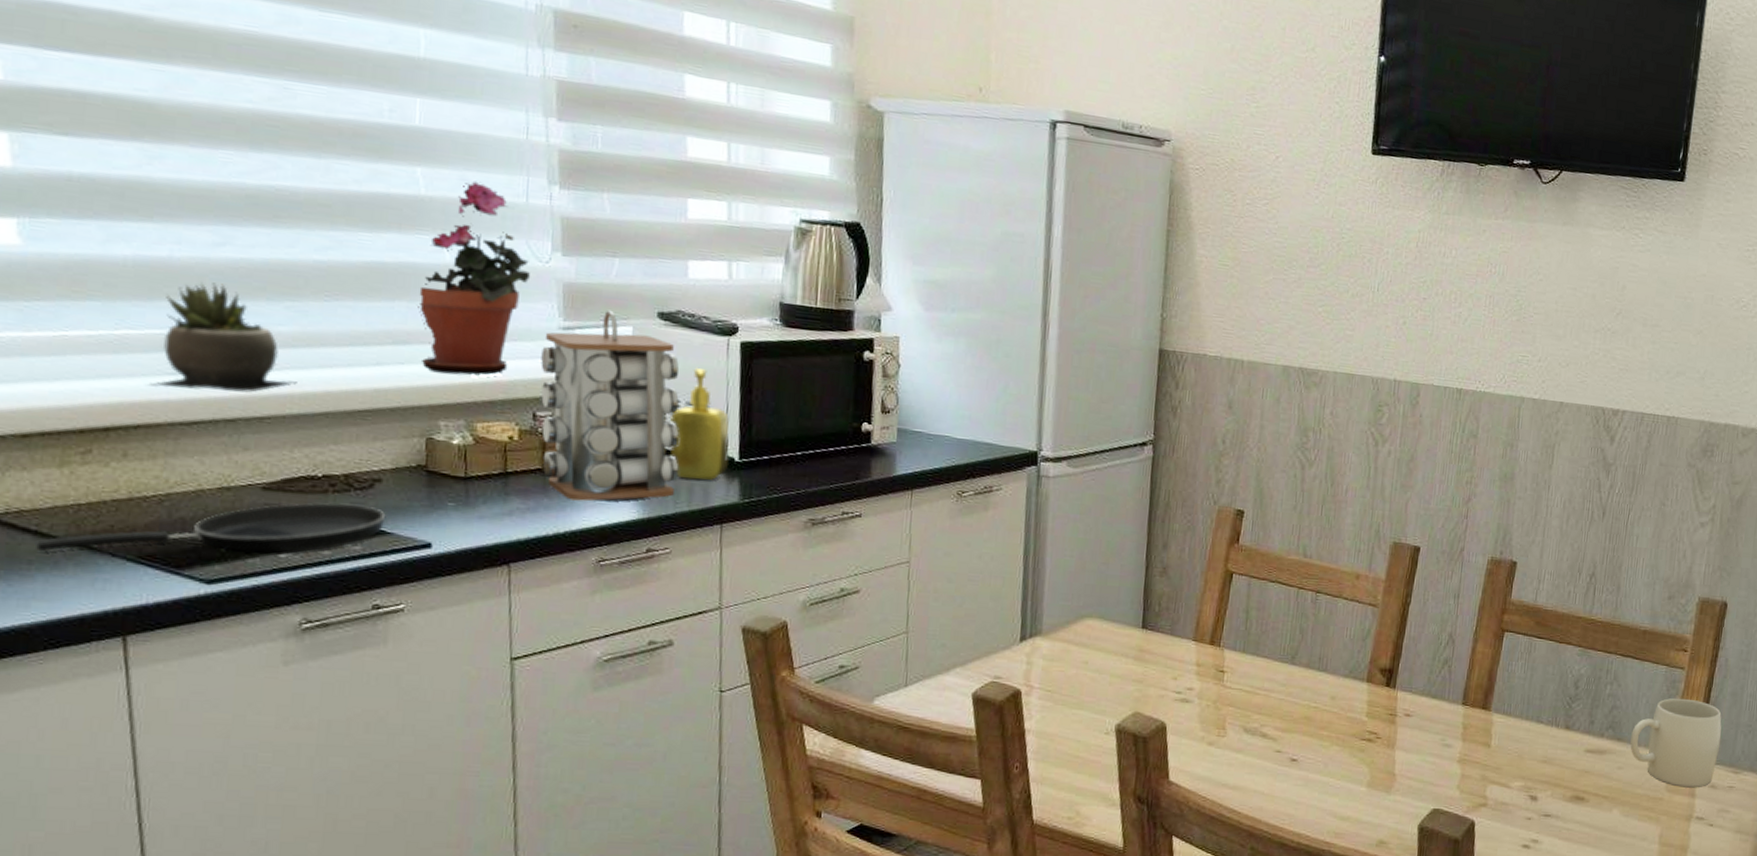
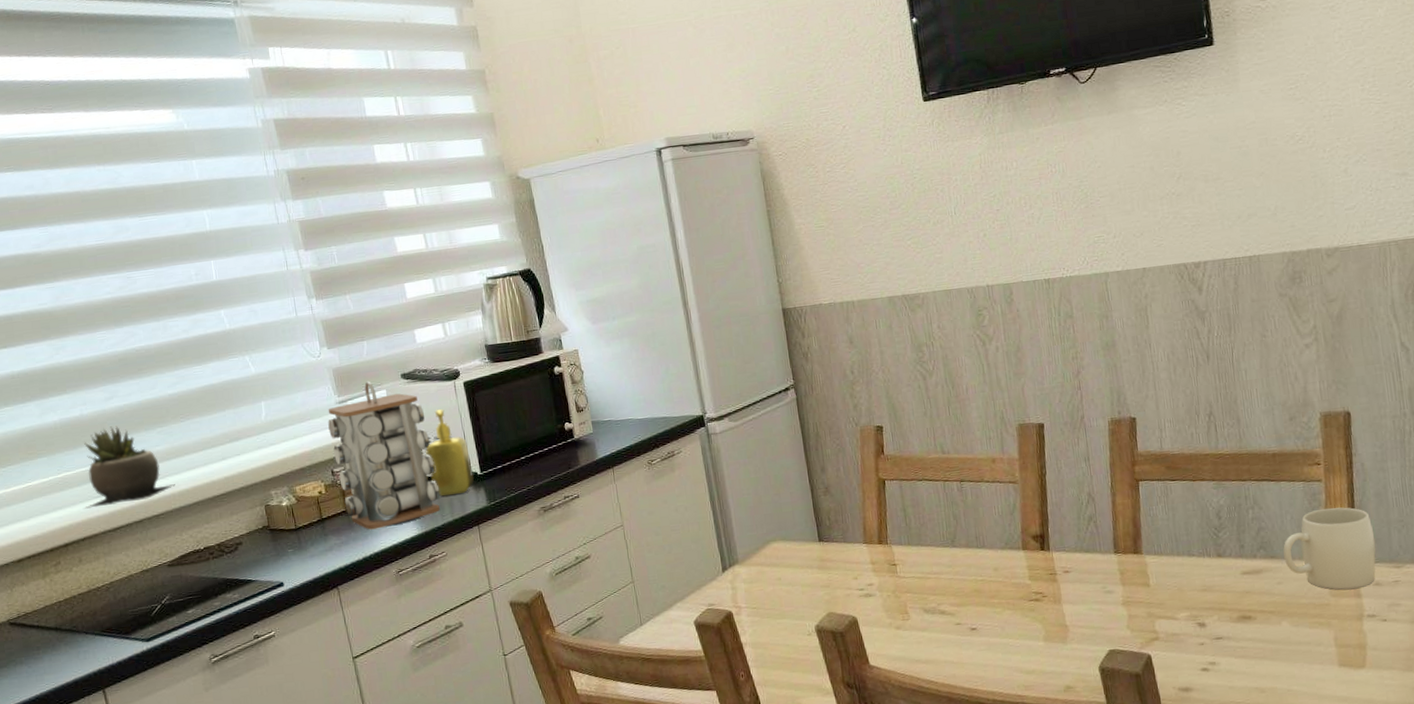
frying pan: present [36,502,386,554] -> none [39,564,250,640]
potted plant: present [416,181,531,376] -> none [239,309,310,457]

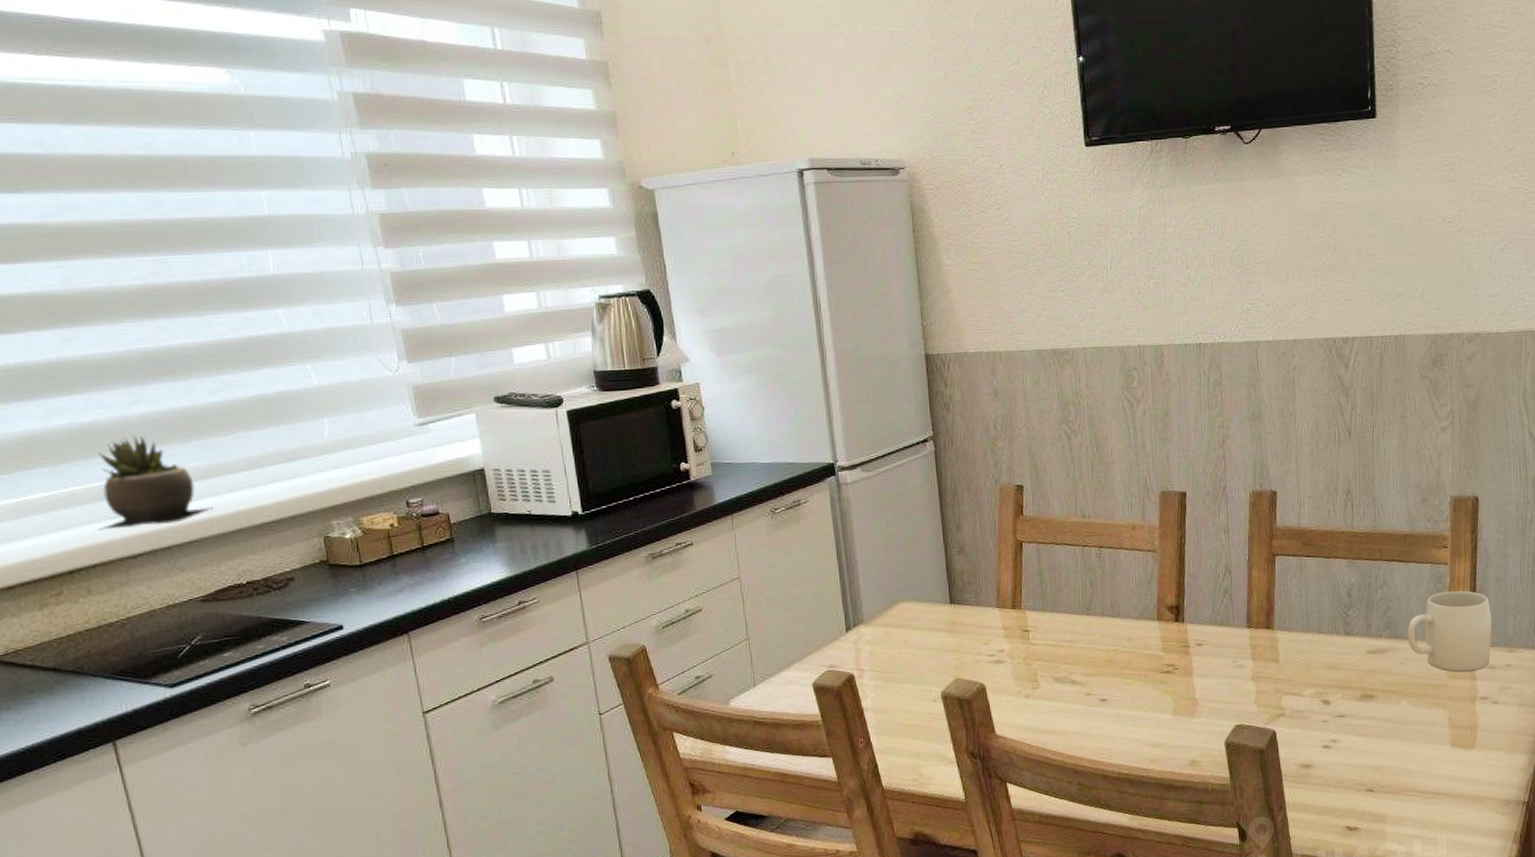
spice rack: present [328,381,441,530] -> none [404,402,535,570]
soap dispenser: present [426,409,475,497] -> none [519,439,575,537]

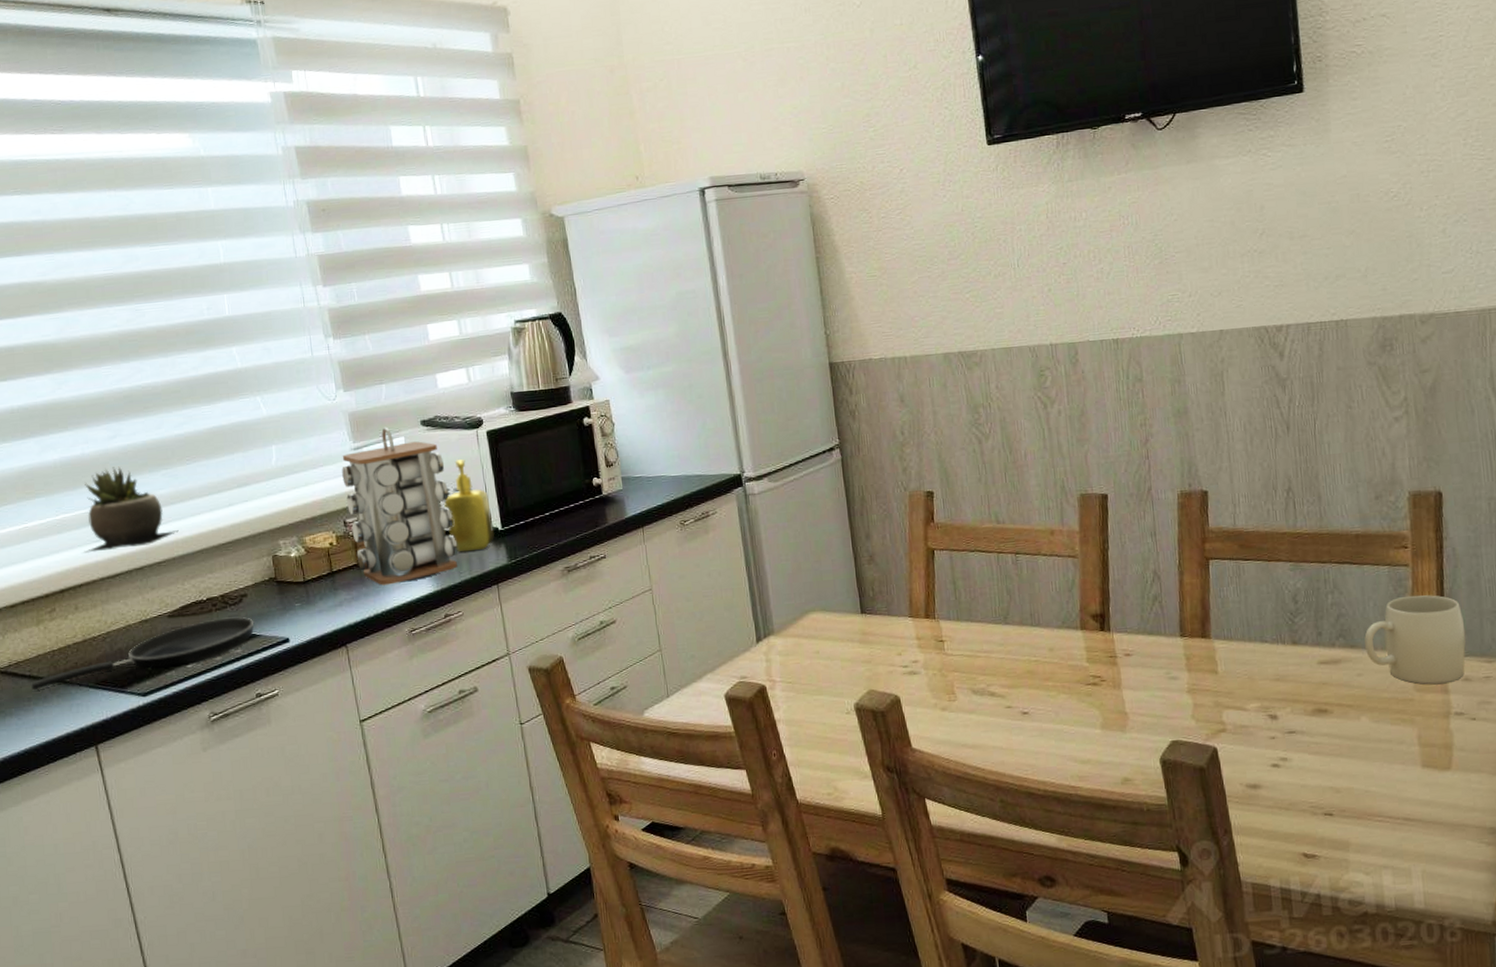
frying pan: none [33,602,303,682] -> present [31,617,255,691]
spice rack: none [404,402,535,570] -> present [342,427,459,586]
soap dispenser: none [519,439,575,537] -> present [444,459,495,553]

